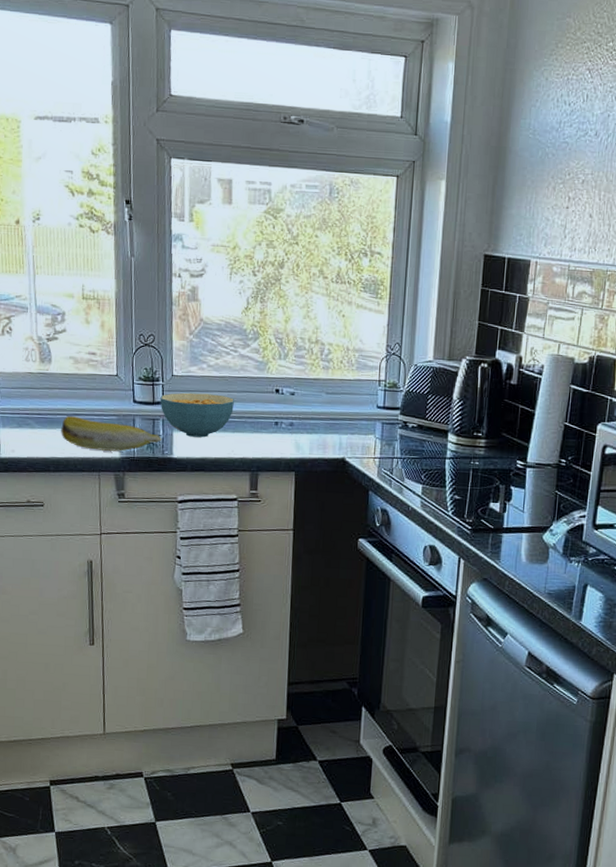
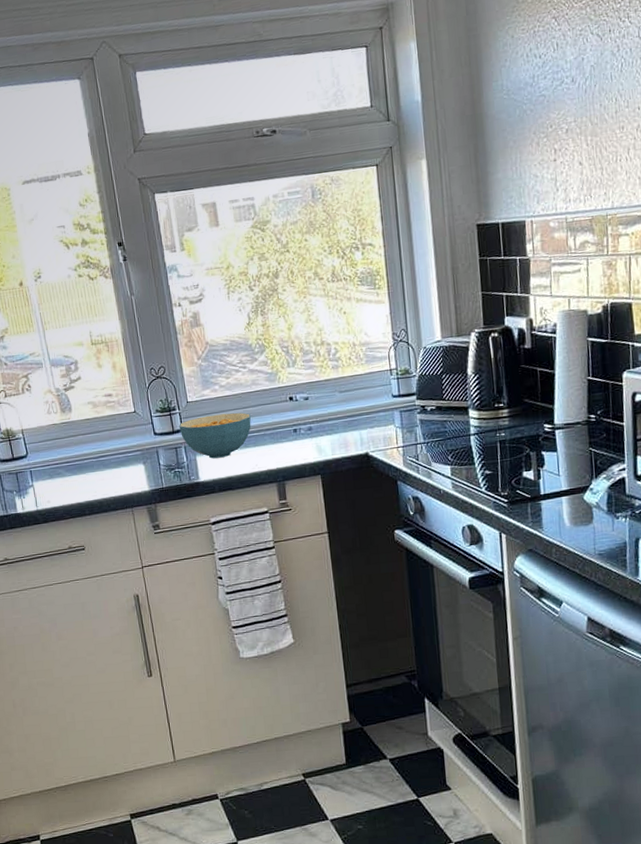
banana: present [61,415,163,451] -> none [90,457,187,487]

